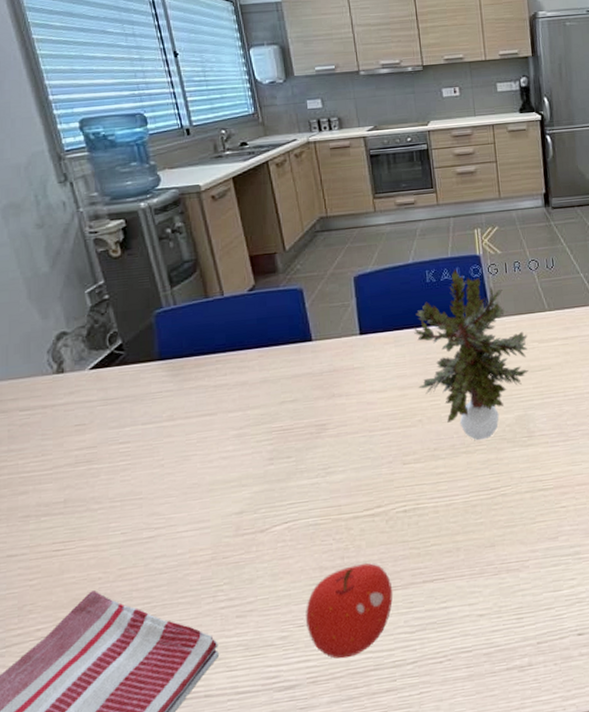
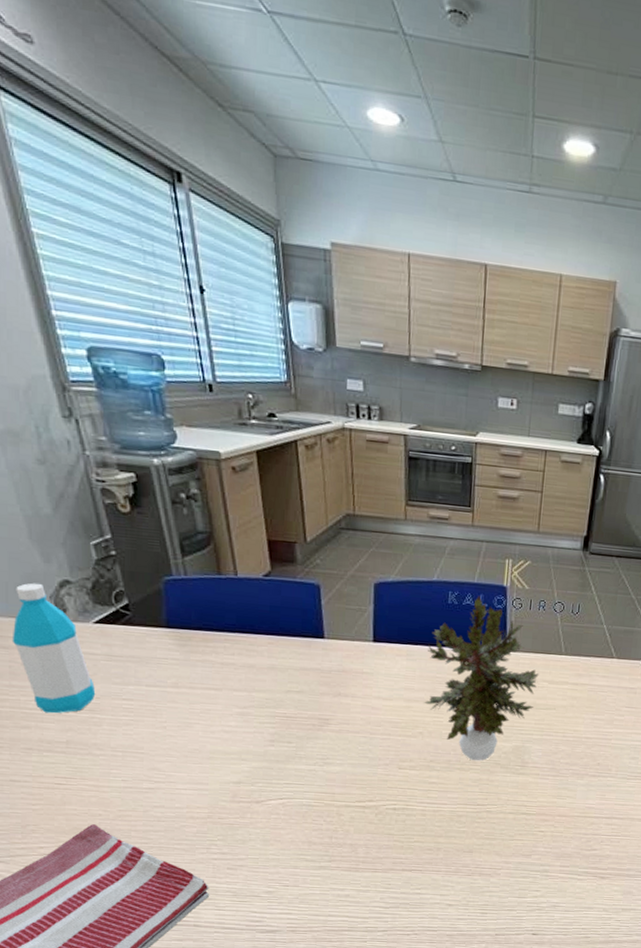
water bottle: none [11,340,93,474] -> present [12,582,96,714]
fruit: present [306,563,393,659] -> none [291,845,373,918]

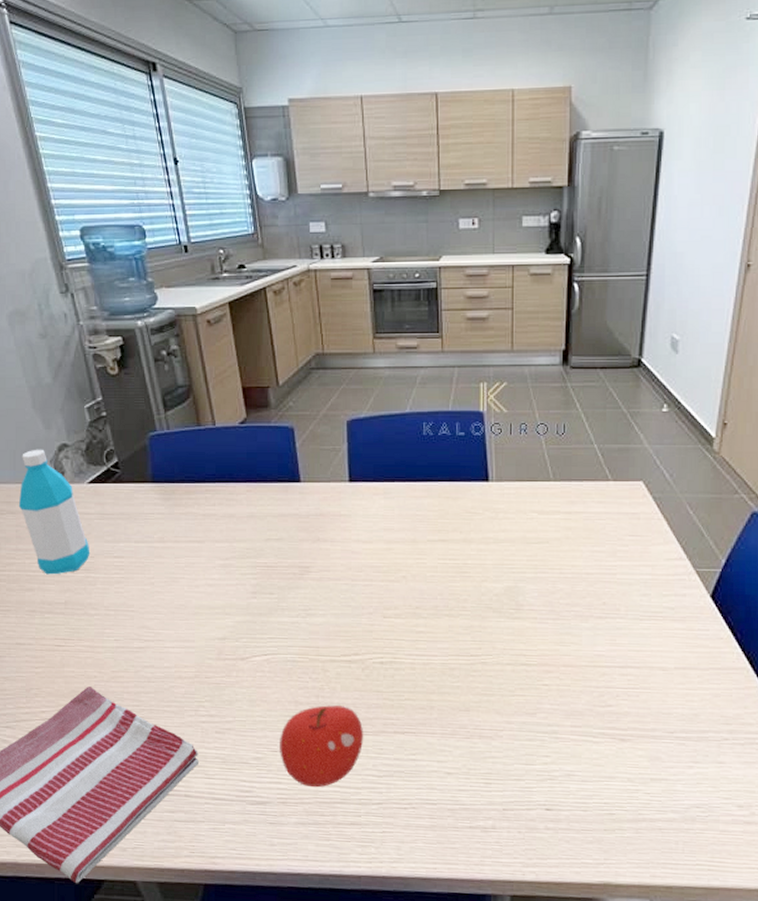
fruit: none [291,845,373,918] -> present [280,705,363,788]
potted plant: present [424,595,539,761] -> none [405,424,527,606]

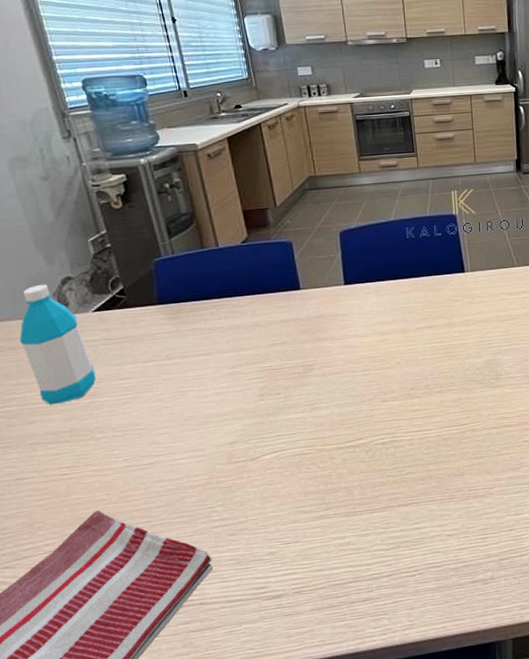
fruit: present [280,705,363,788] -> none [292,488,371,572]

